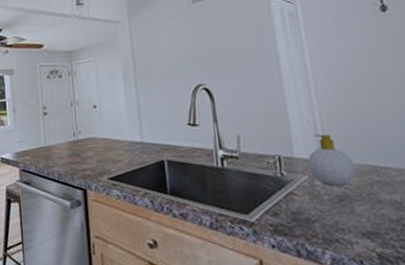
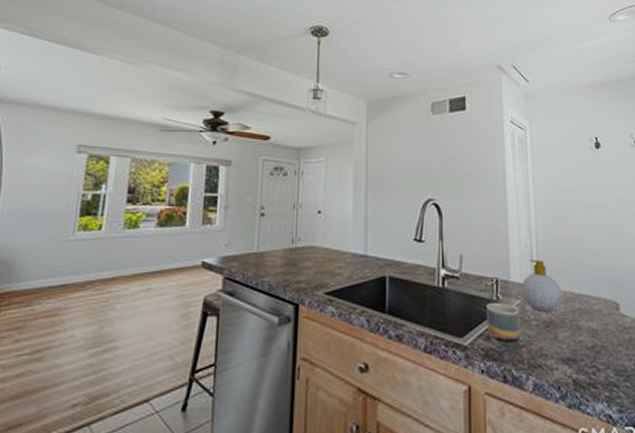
mug: none [270,179,311,218] -> present [487,302,520,343]

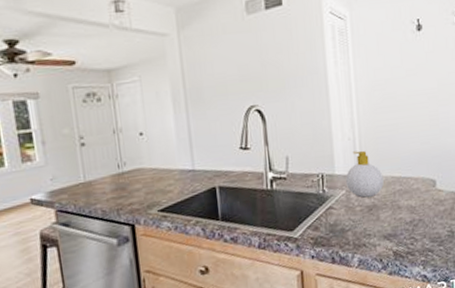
mug: present [487,302,520,343] -> none [314,195,346,230]

